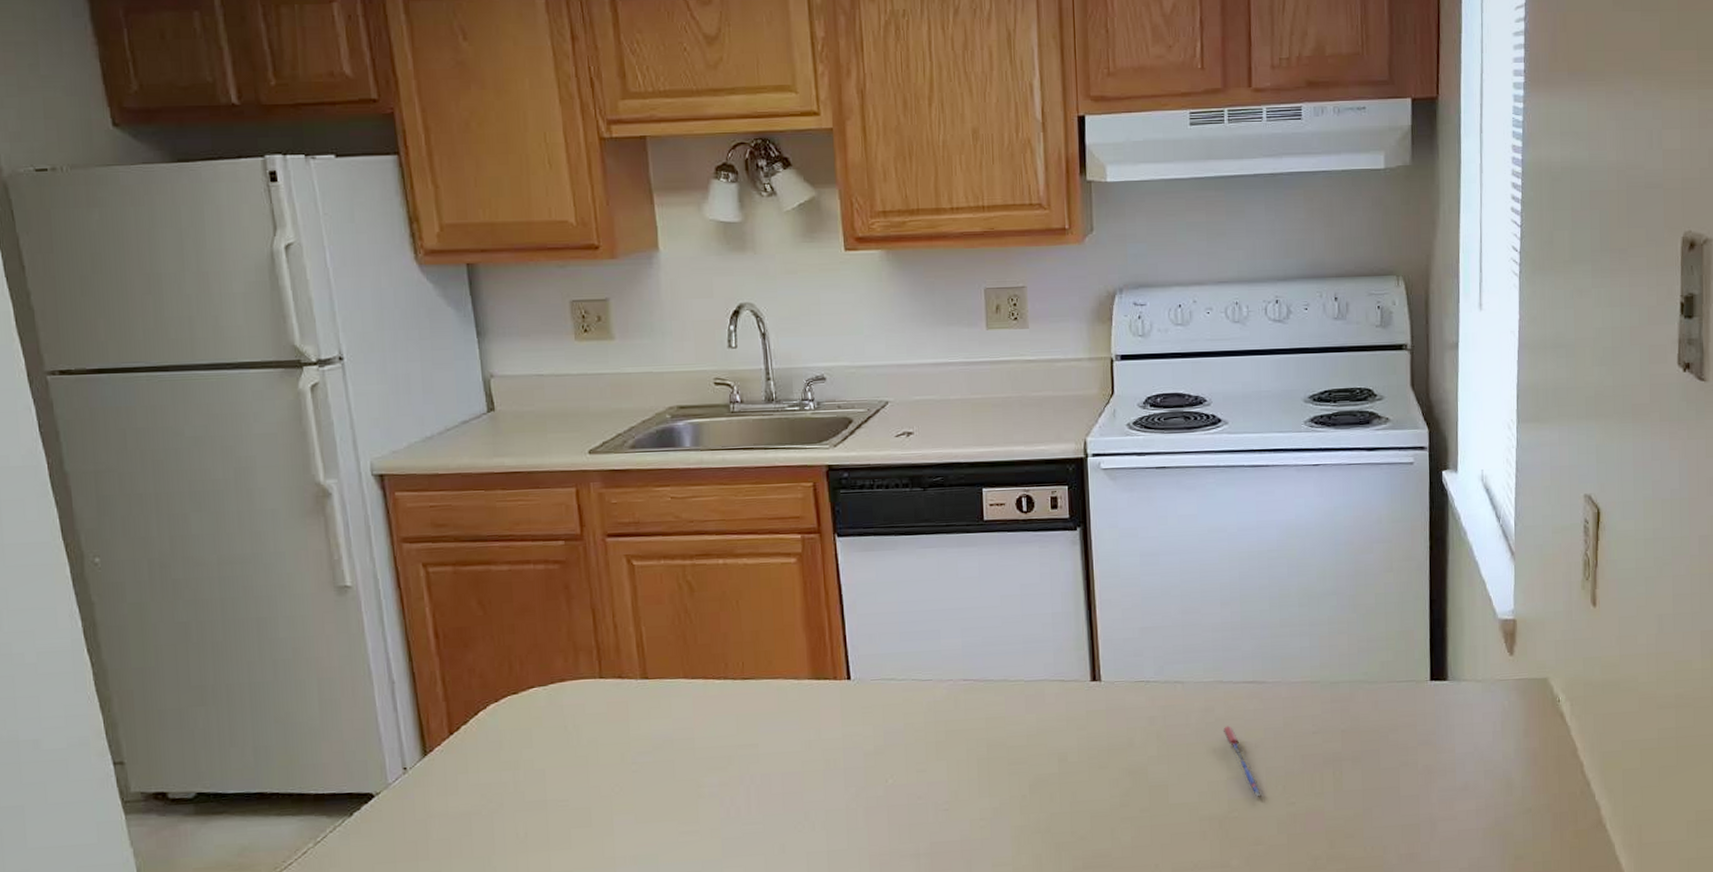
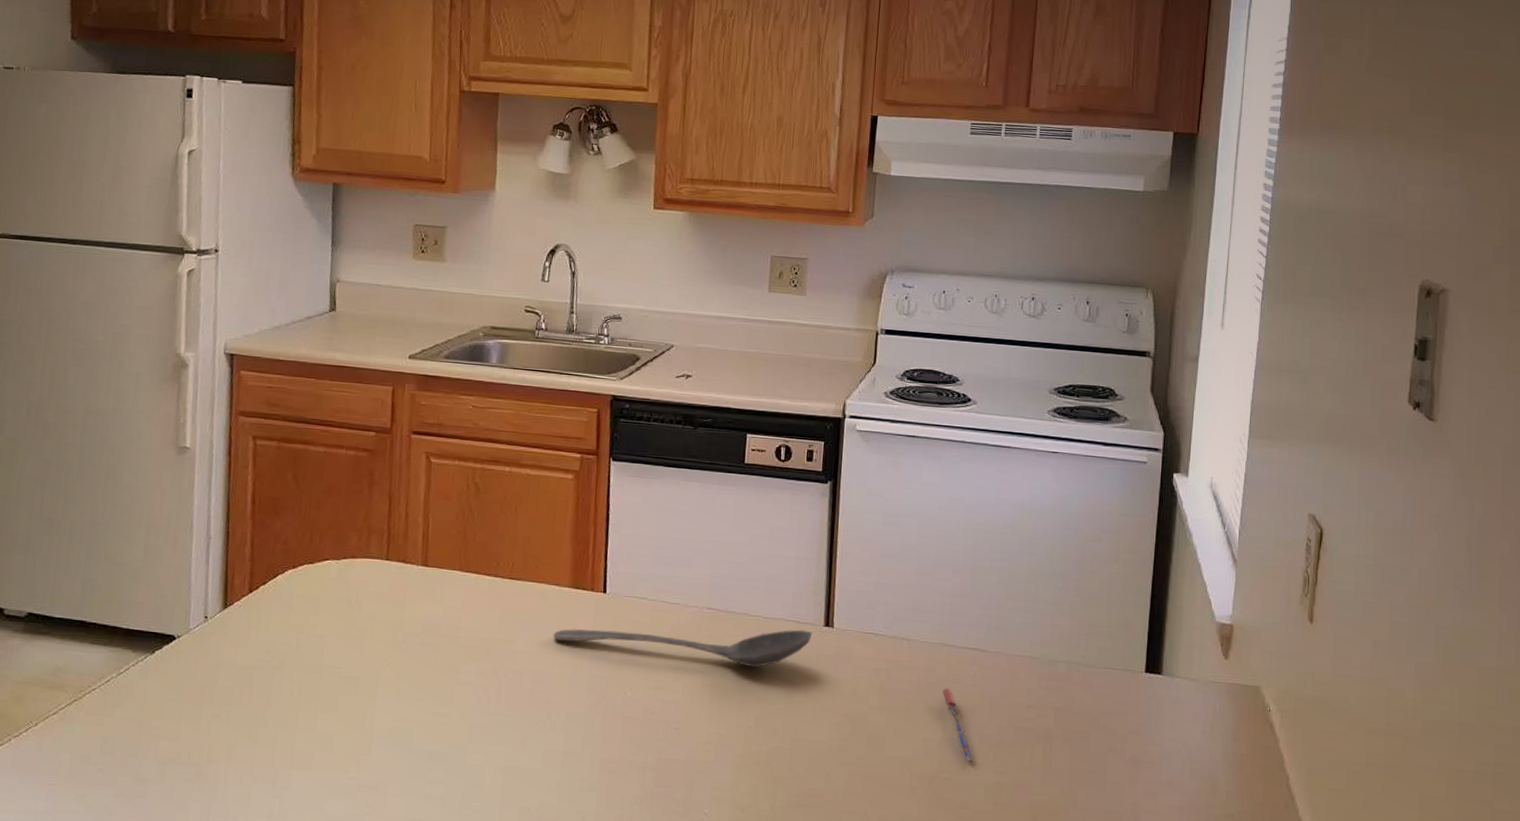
stirrer: none [799,688,1080,737] -> present [553,628,813,668]

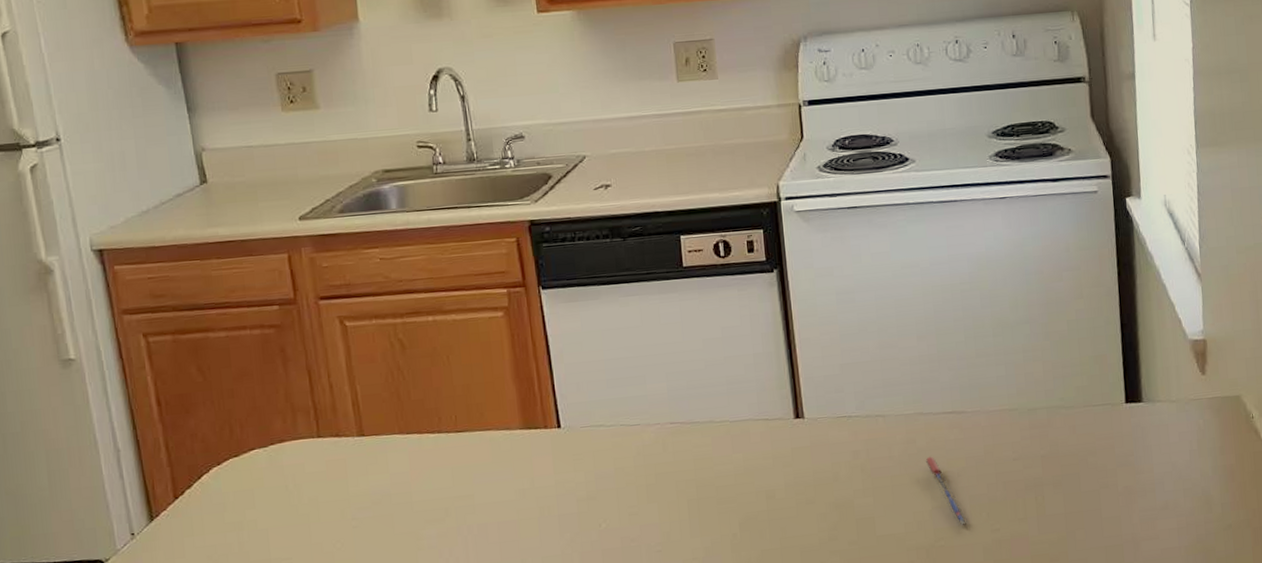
stirrer: present [553,628,813,668] -> none [512,426,784,486]

